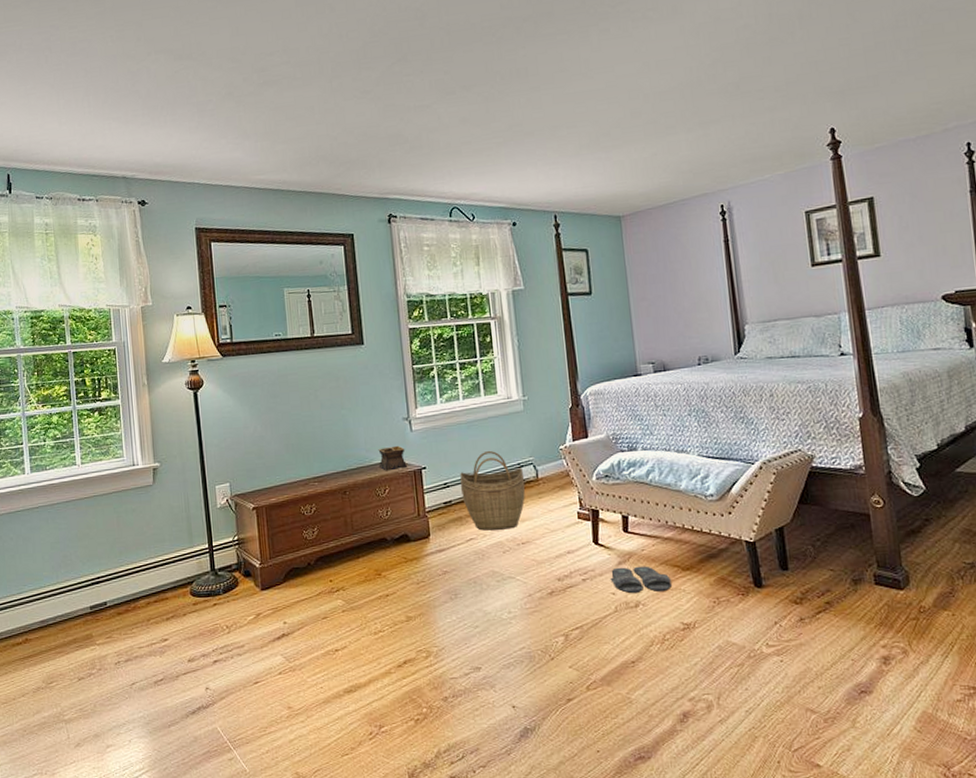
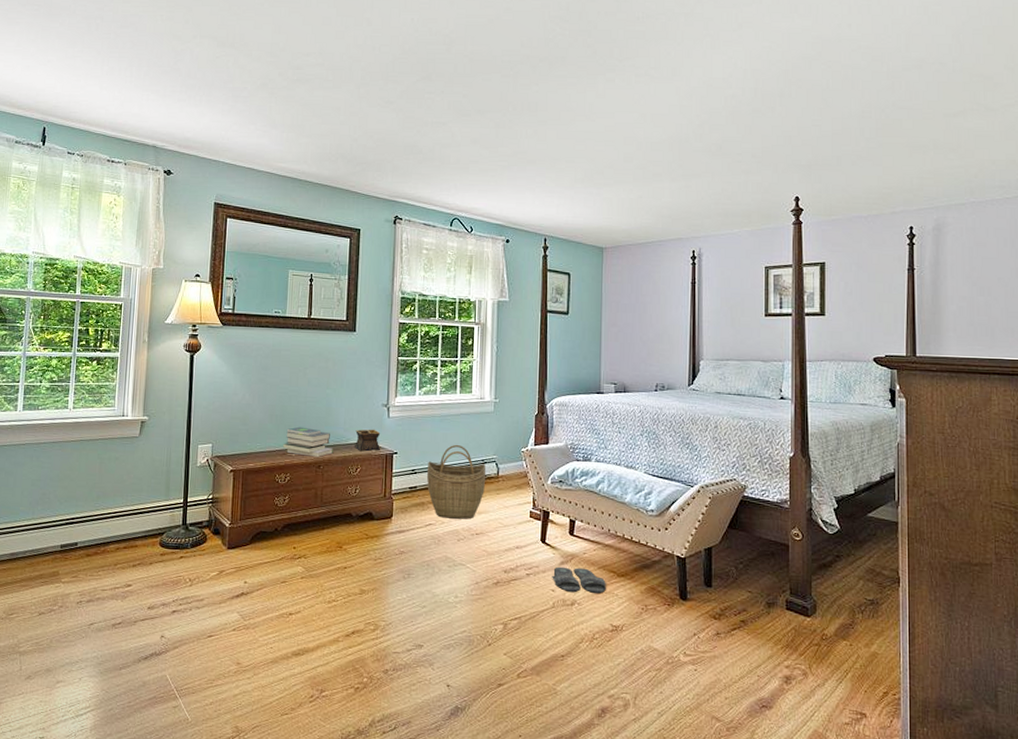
books: none [304,453,357,484] -> present [283,426,333,458]

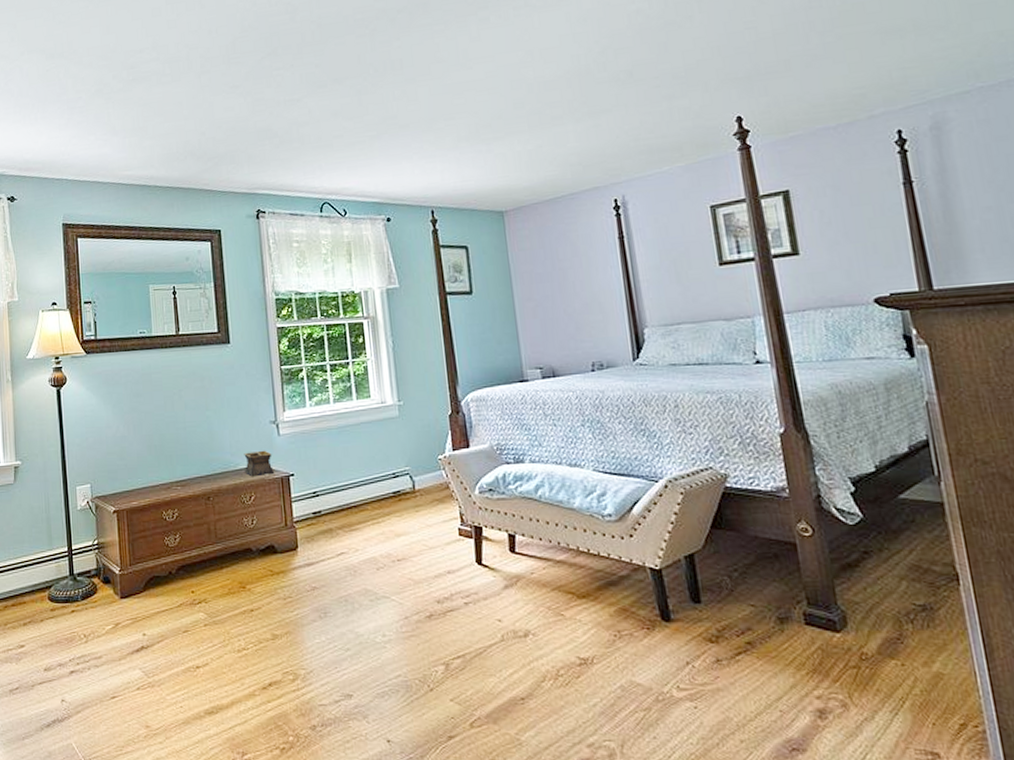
books: present [283,426,333,458] -> none [166,455,222,489]
woven basket: present [426,444,486,519] -> none [330,458,401,545]
slippers: present [552,566,606,593] -> none [496,591,565,622]

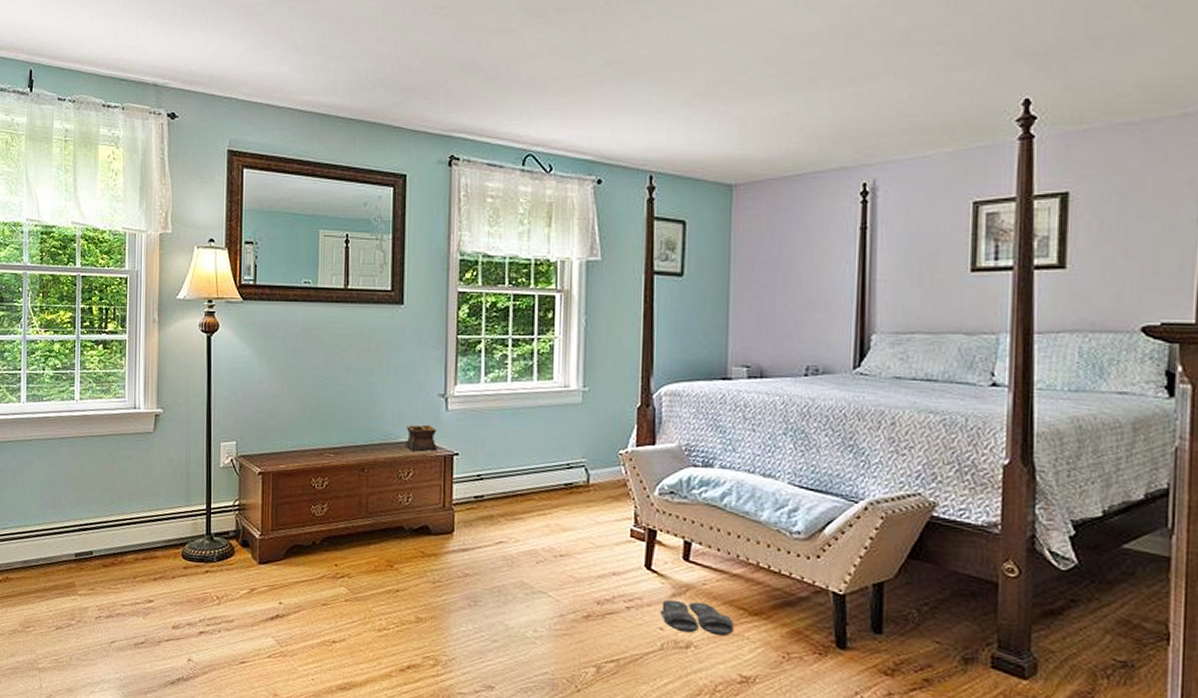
slippers: none [496,591,565,622] -> present [660,599,733,635]

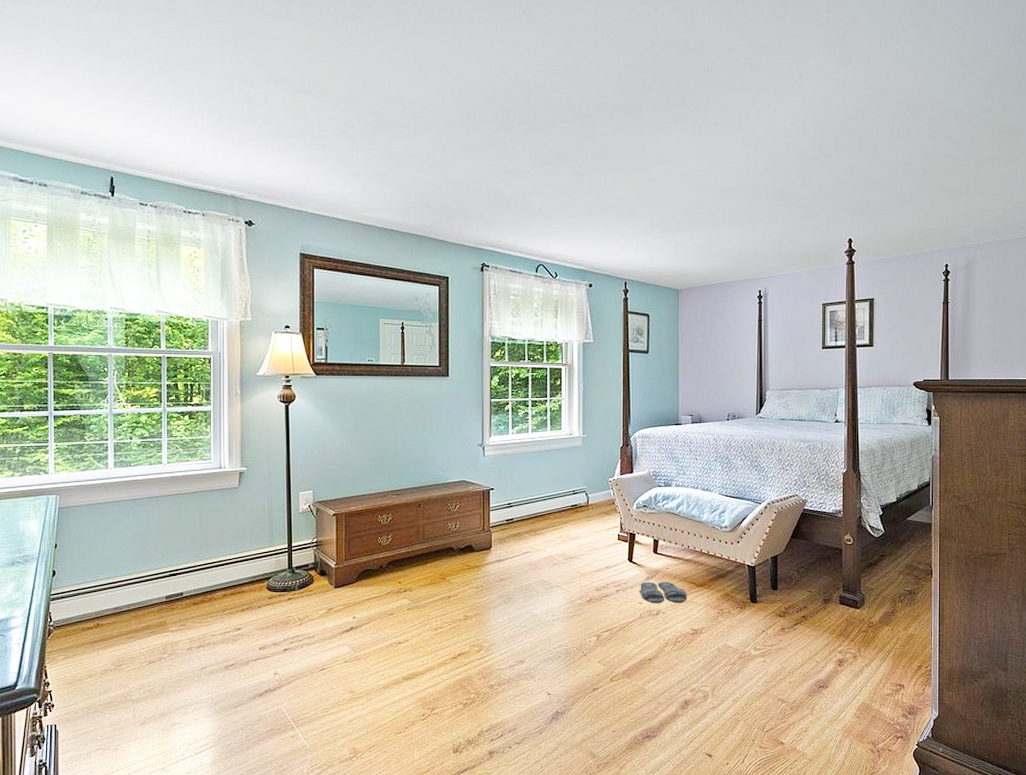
decorative box: present [406,424,437,452] -> none [453,468,477,489]

